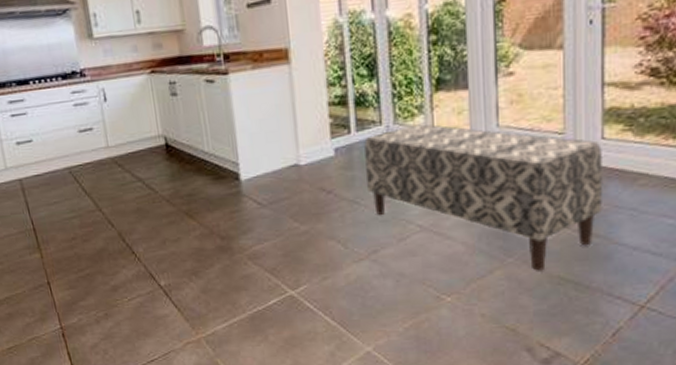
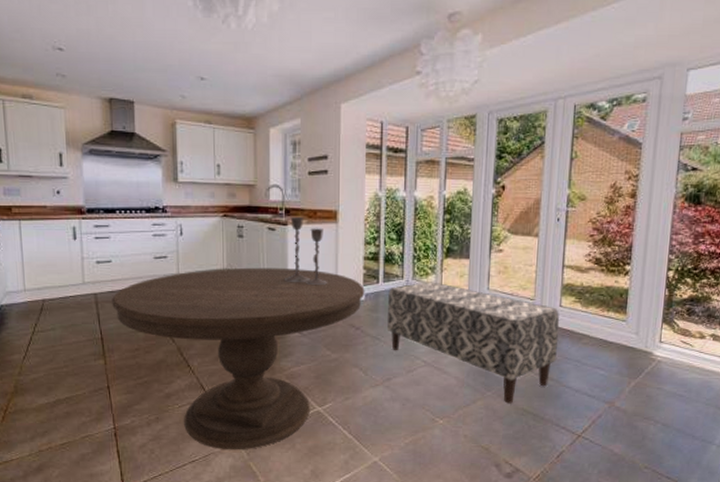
dining table: none [38,125,334,347] -> present [112,267,365,450]
candlestick: none [230,62,287,145] -> present [284,217,328,286]

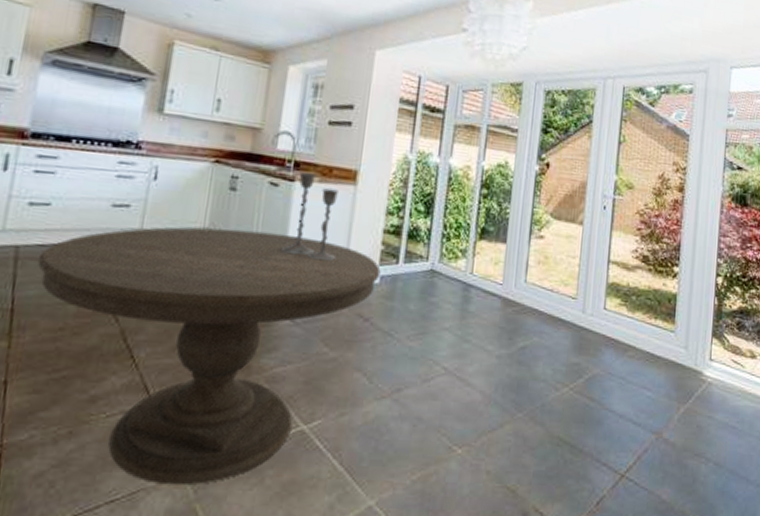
bench: present [388,282,560,404] -> none [403,267,604,430]

